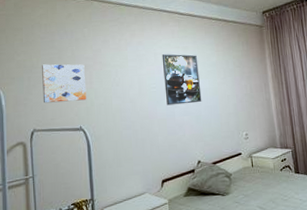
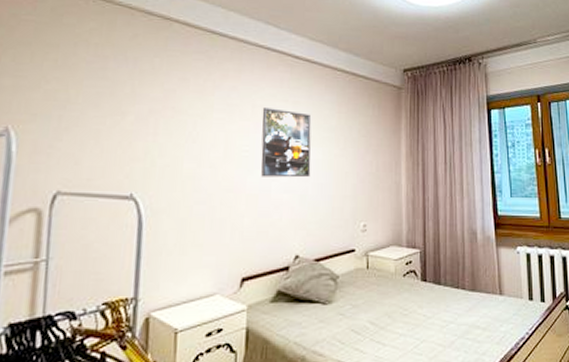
wall art: present [42,64,87,104] -> none [78,100,149,158]

